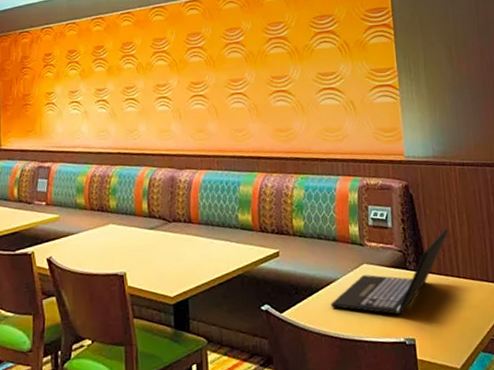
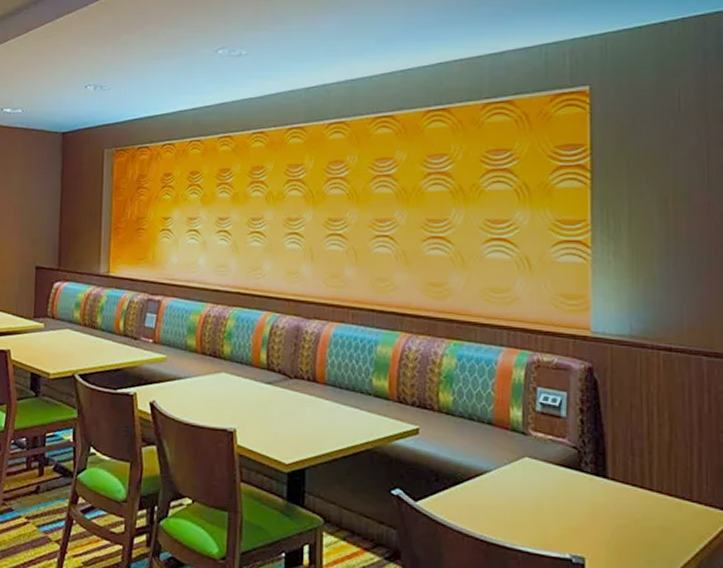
laptop: present [330,228,449,315] -> none [477,427,643,524]

